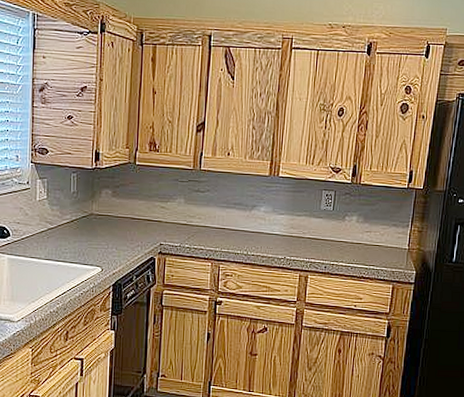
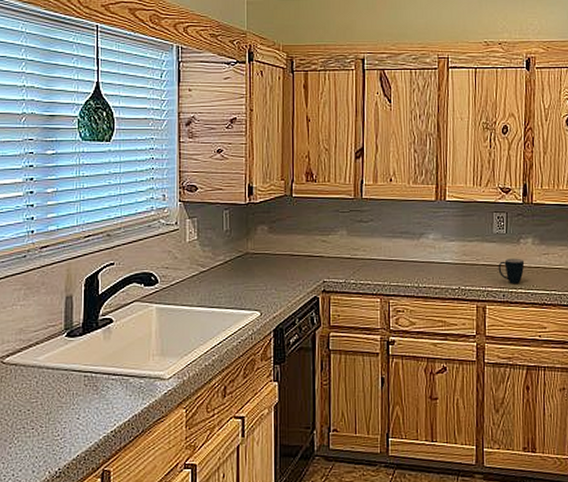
mug: none [322,233,348,258] -> present [498,258,525,284]

